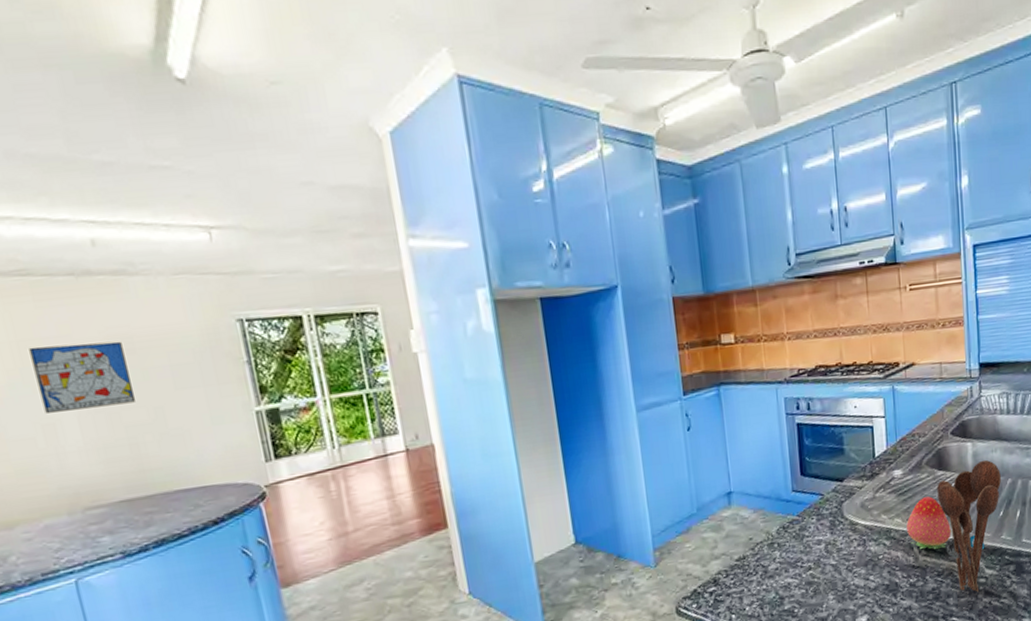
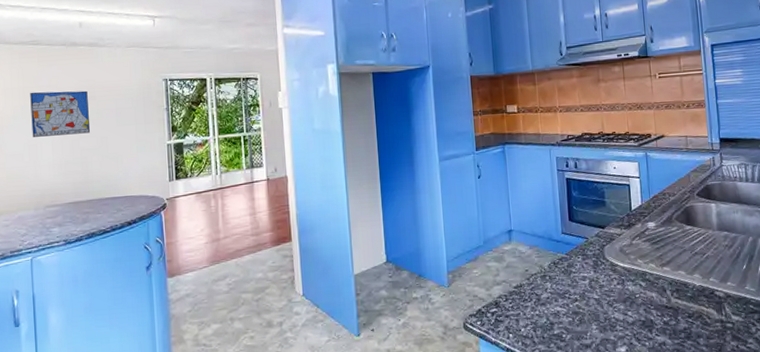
fruit: present [907,496,951,550] -> none [660,247,700,294]
utensil holder: present [937,459,1001,592] -> none [686,219,743,336]

